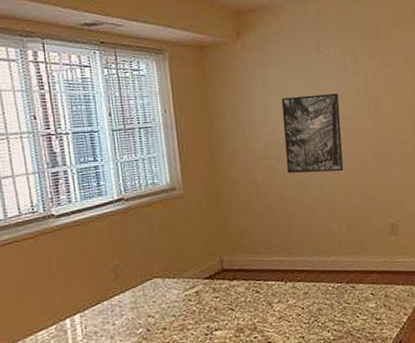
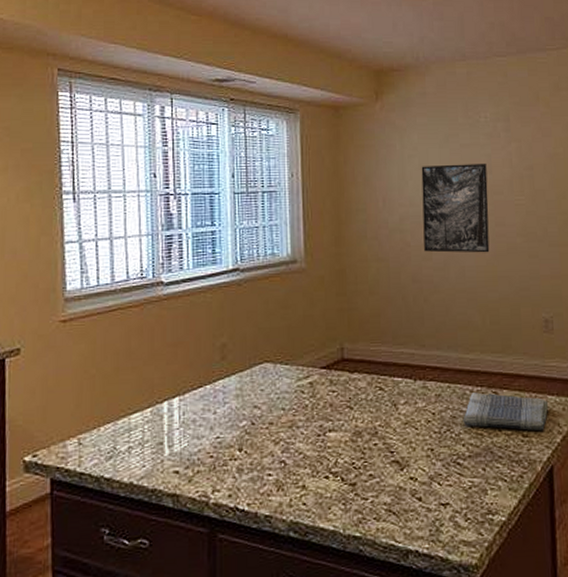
dish towel: none [327,288,396,316] -> present [463,392,549,431]

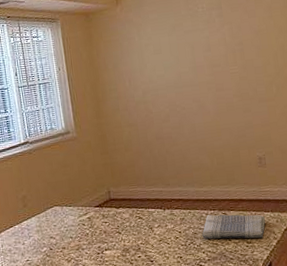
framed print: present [421,164,490,253] -> none [156,44,213,116]

